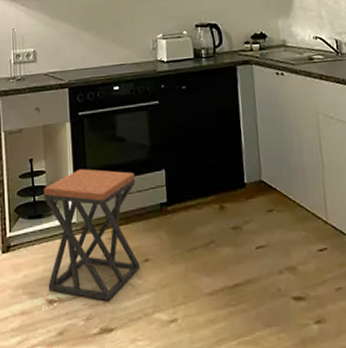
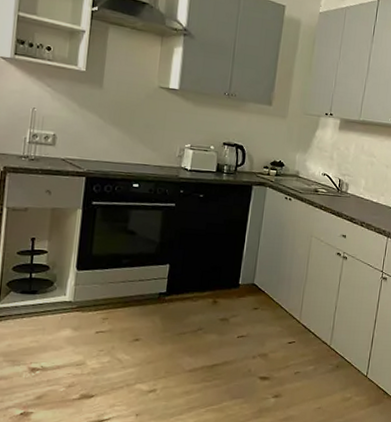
stool: present [43,169,140,300] -> none [32,254,140,371]

